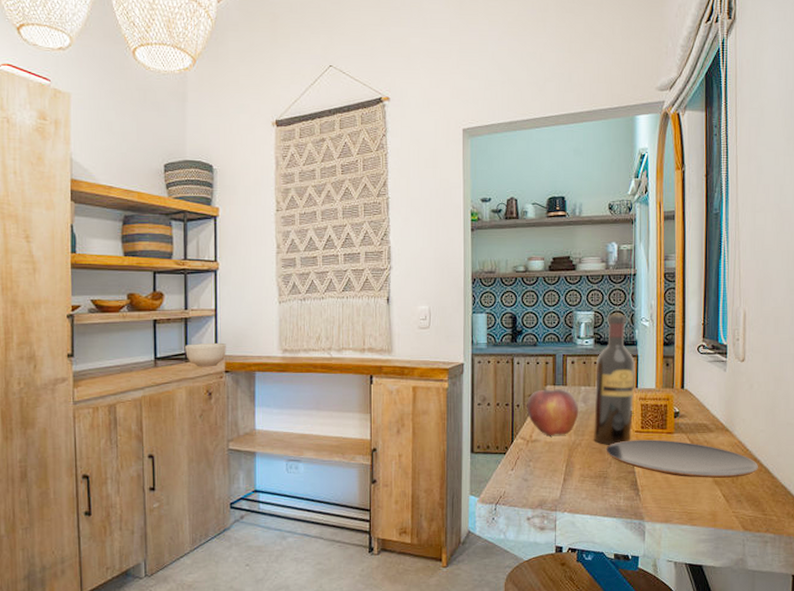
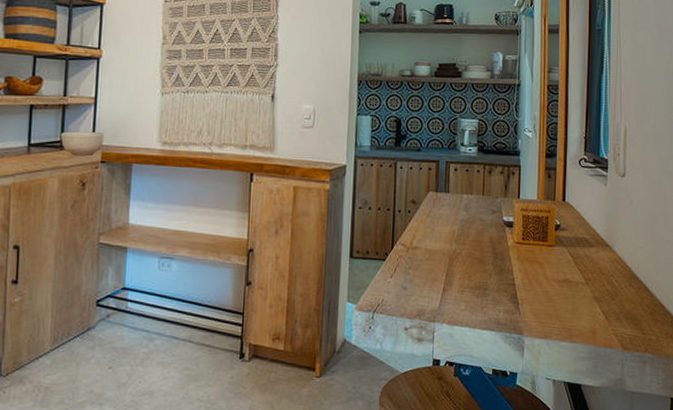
fruit: present [527,387,579,436] -> none [408,193,461,244]
wine bottle: present [594,313,635,445] -> none [474,122,517,256]
plate: present [605,439,758,478] -> none [486,251,638,294]

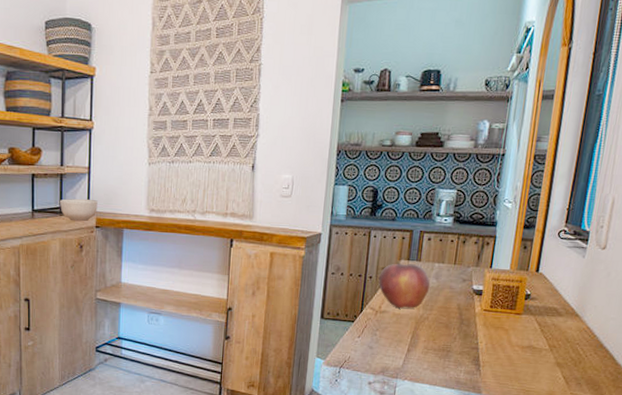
fruit: none [408,193,461,244] -> present [378,261,431,309]

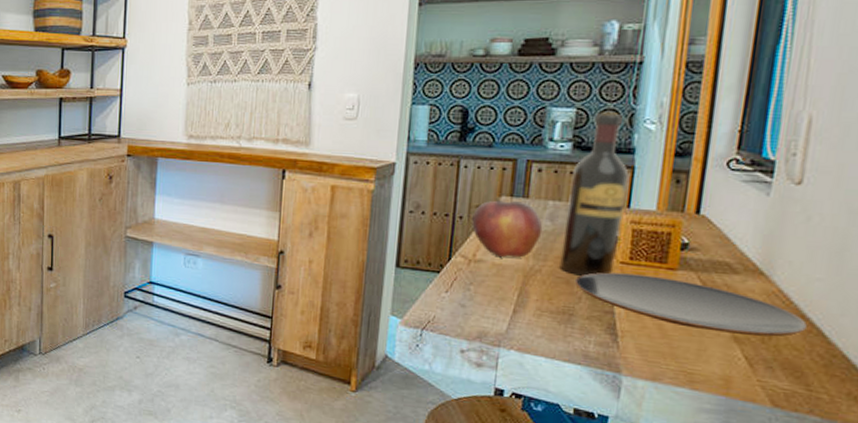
bowl: present [59,198,99,222] -> none [88,124,131,150]
wine bottle: none [441,192,492,321] -> present [559,111,629,276]
plate: none [451,317,604,362] -> present [574,272,807,337]

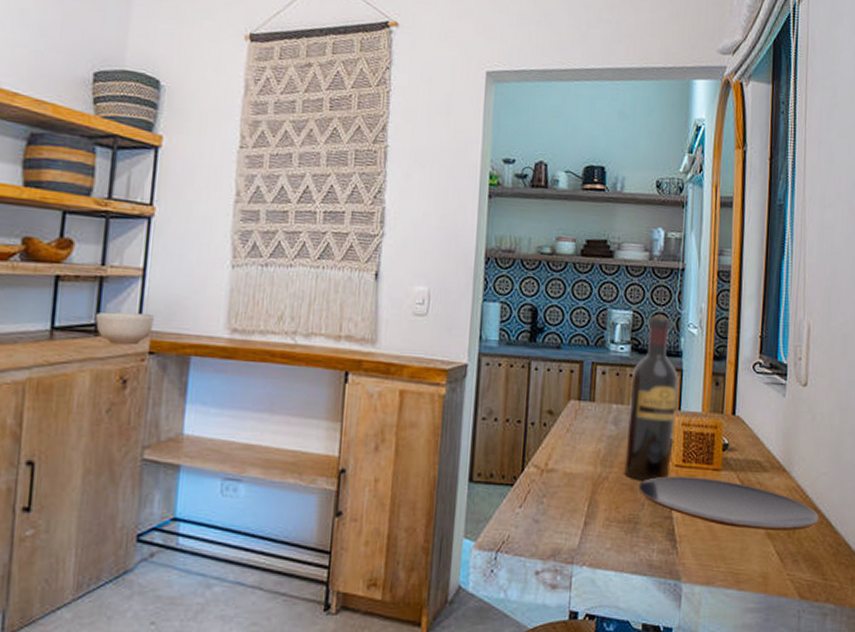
bowl: none [88,124,131,150] -> present [95,311,156,346]
fruit: present [472,197,543,258] -> none [543,401,608,466]

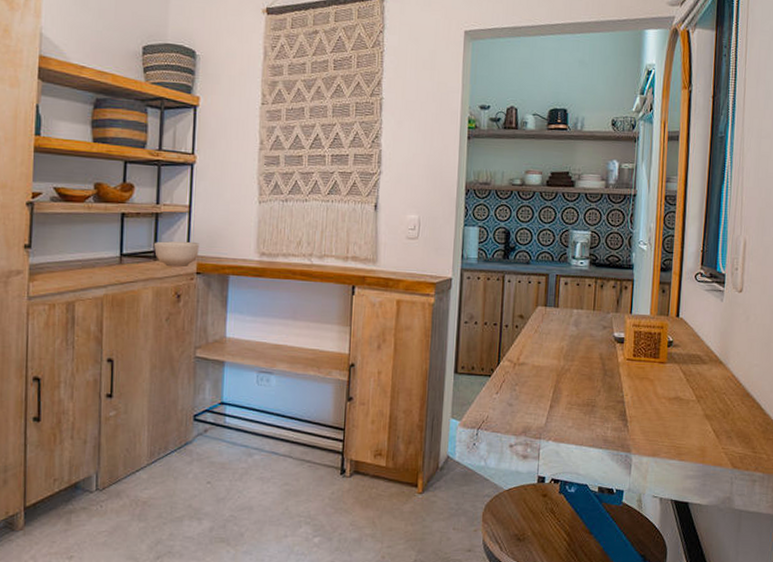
wine bottle: present [624,314,679,481] -> none [583,234,630,372]
plate: present [637,476,819,531] -> none [595,368,751,412]

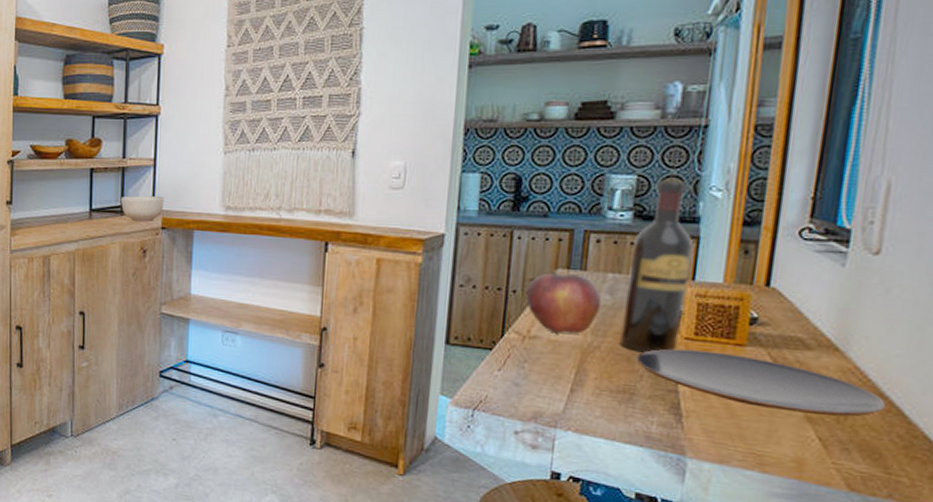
fruit: none [515,307,570,360] -> present [526,270,602,334]
wine bottle: none [583,234,630,372] -> present [620,177,694,353]
plate: none [595,368,751,412] -> present [635,348,886,417]

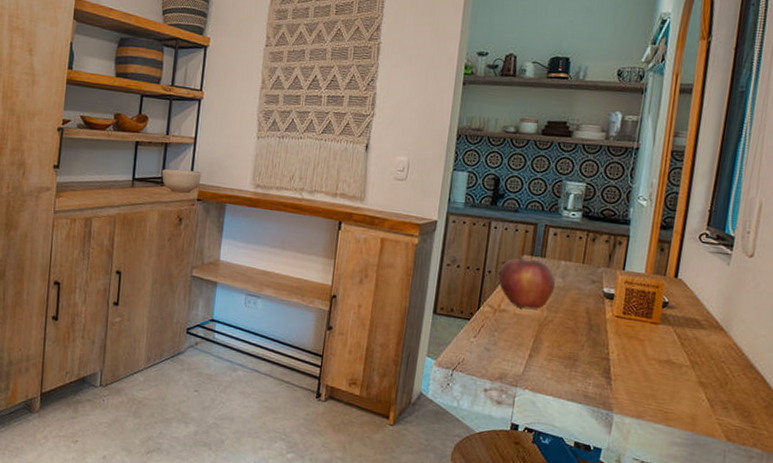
wine bottle: present [620,177,694,353] -> none [568,187,625,327]
plate: present [635,348,886,417] -> none [579,324,754,383]

